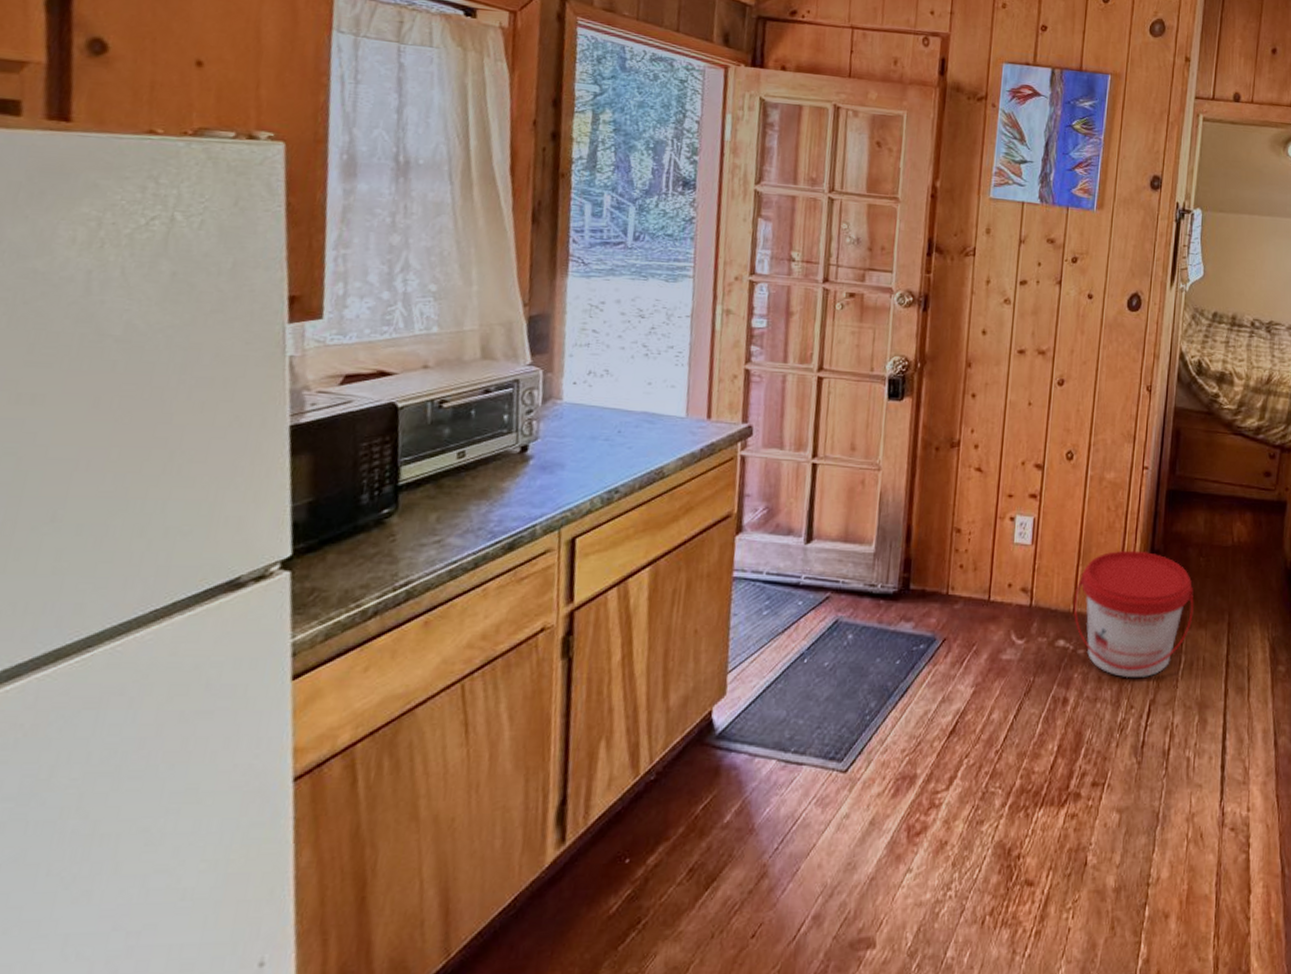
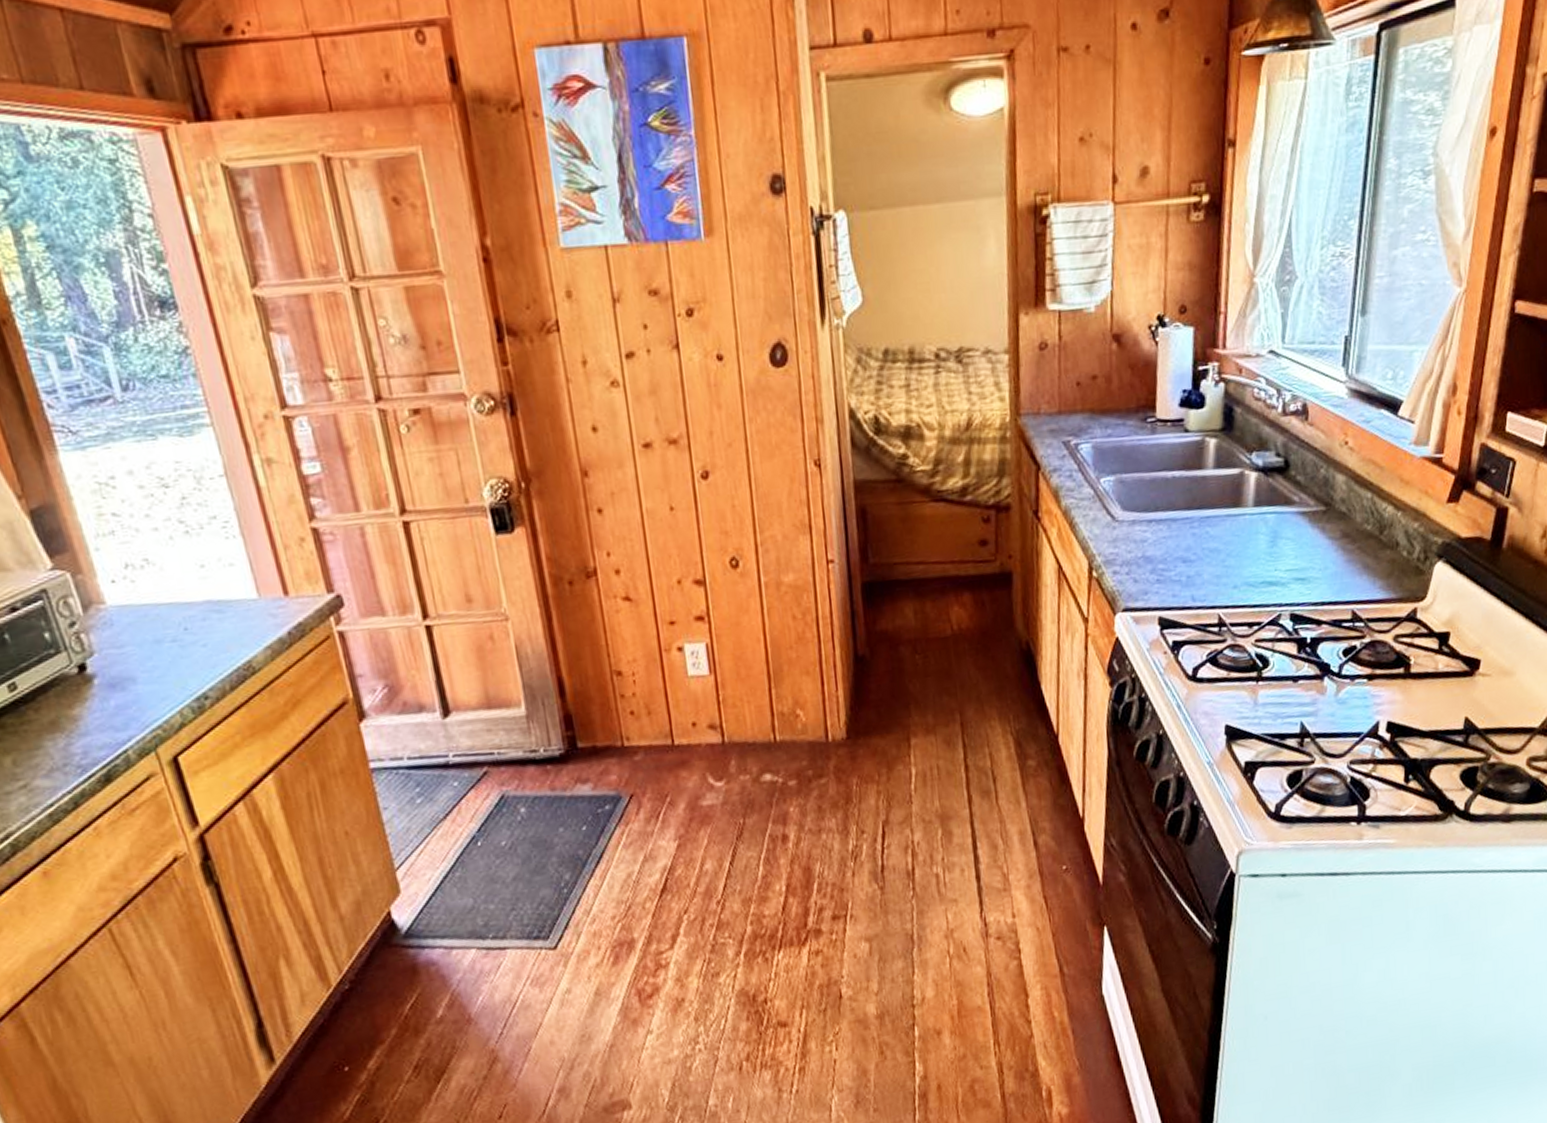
bucket: present [1073,550,1194,678] -> none [772,659,918,803]

